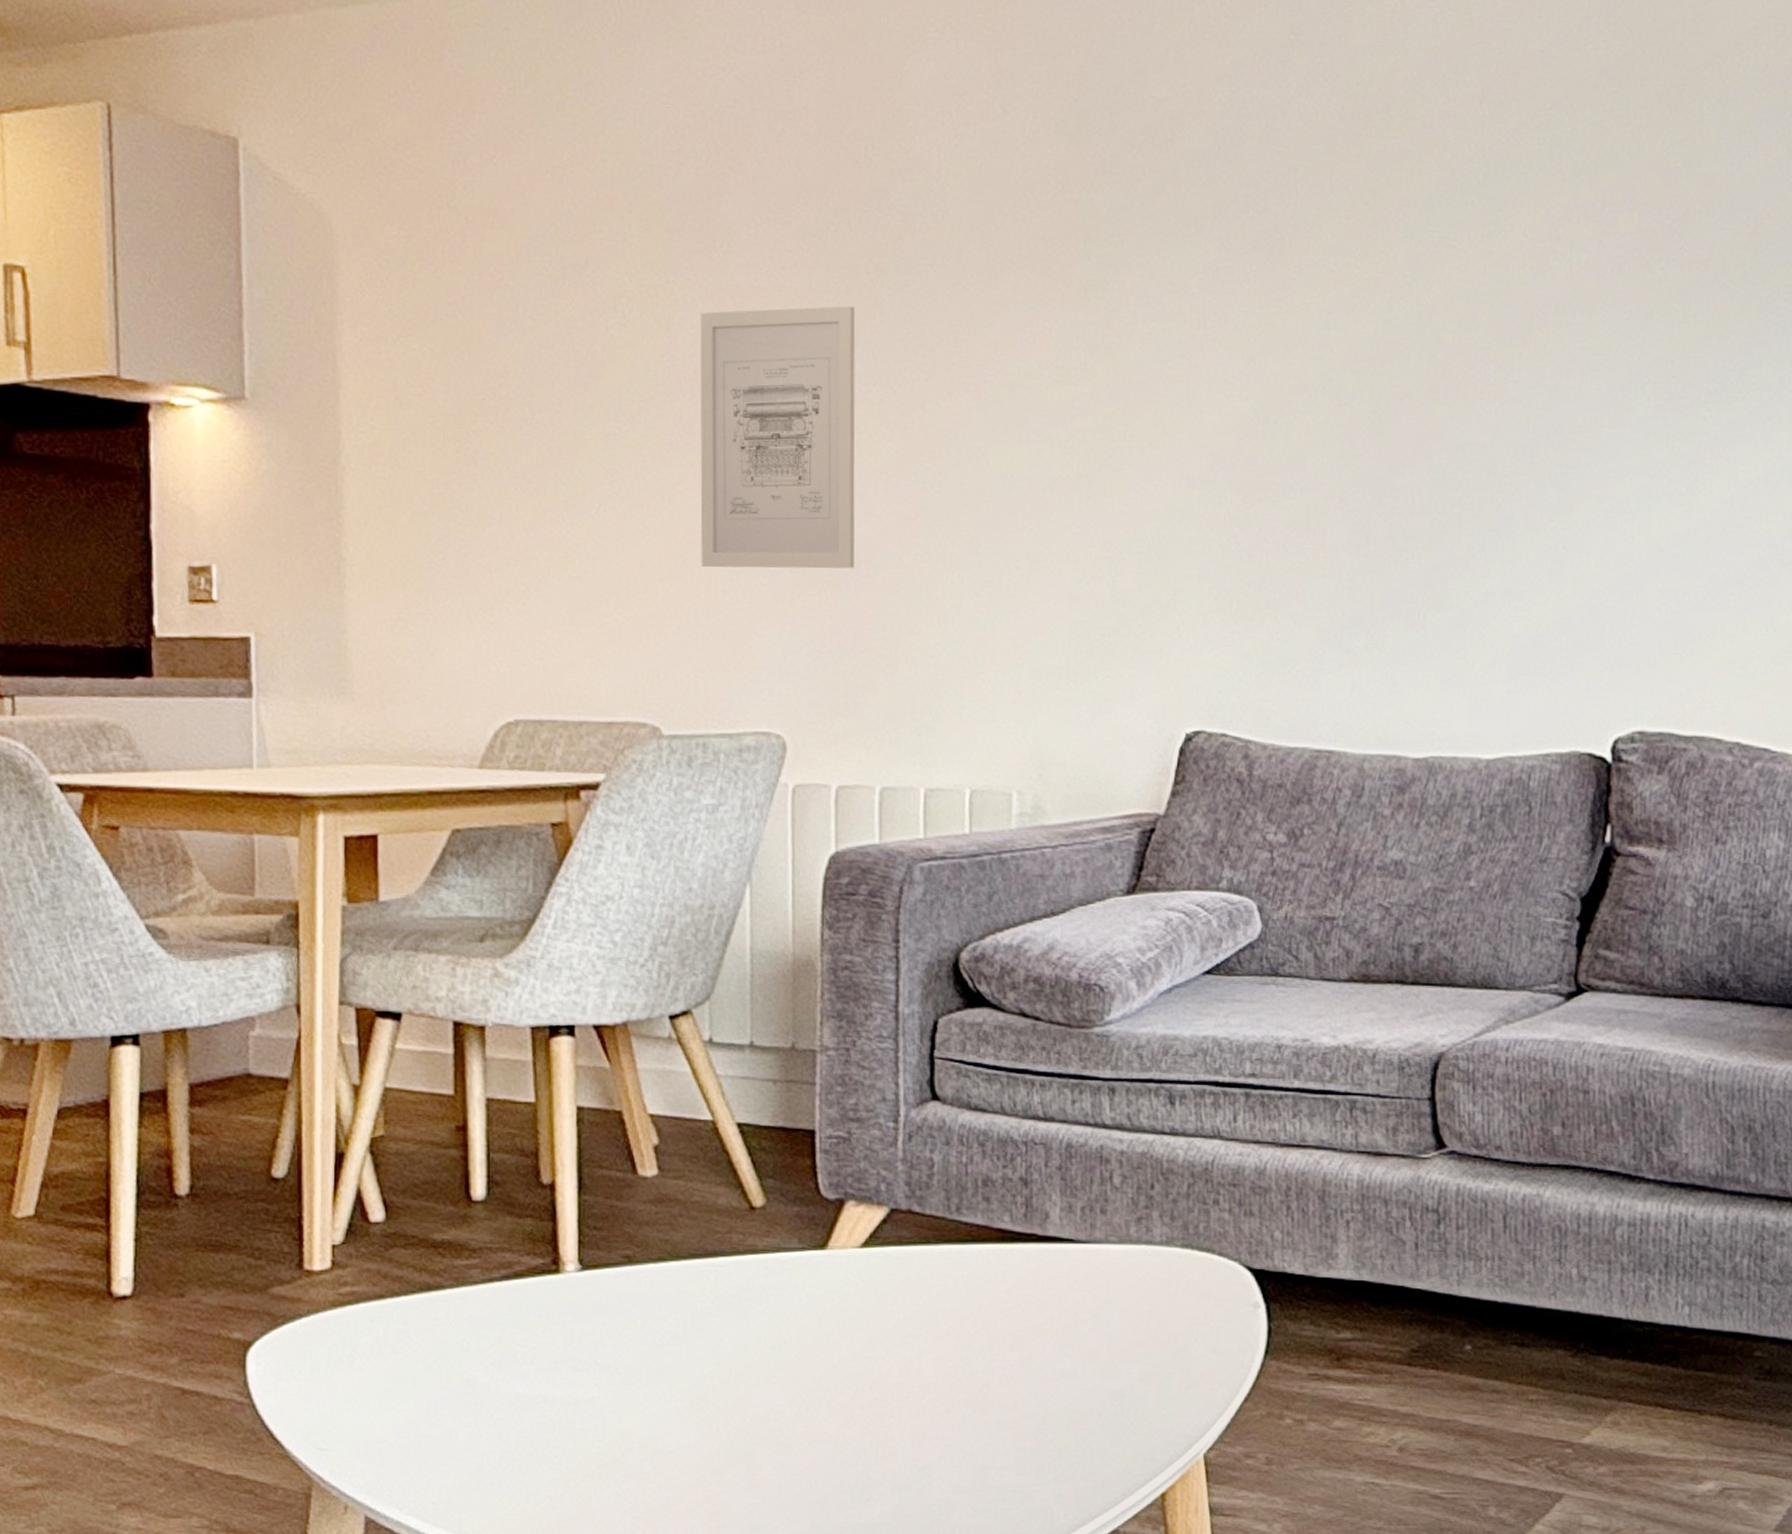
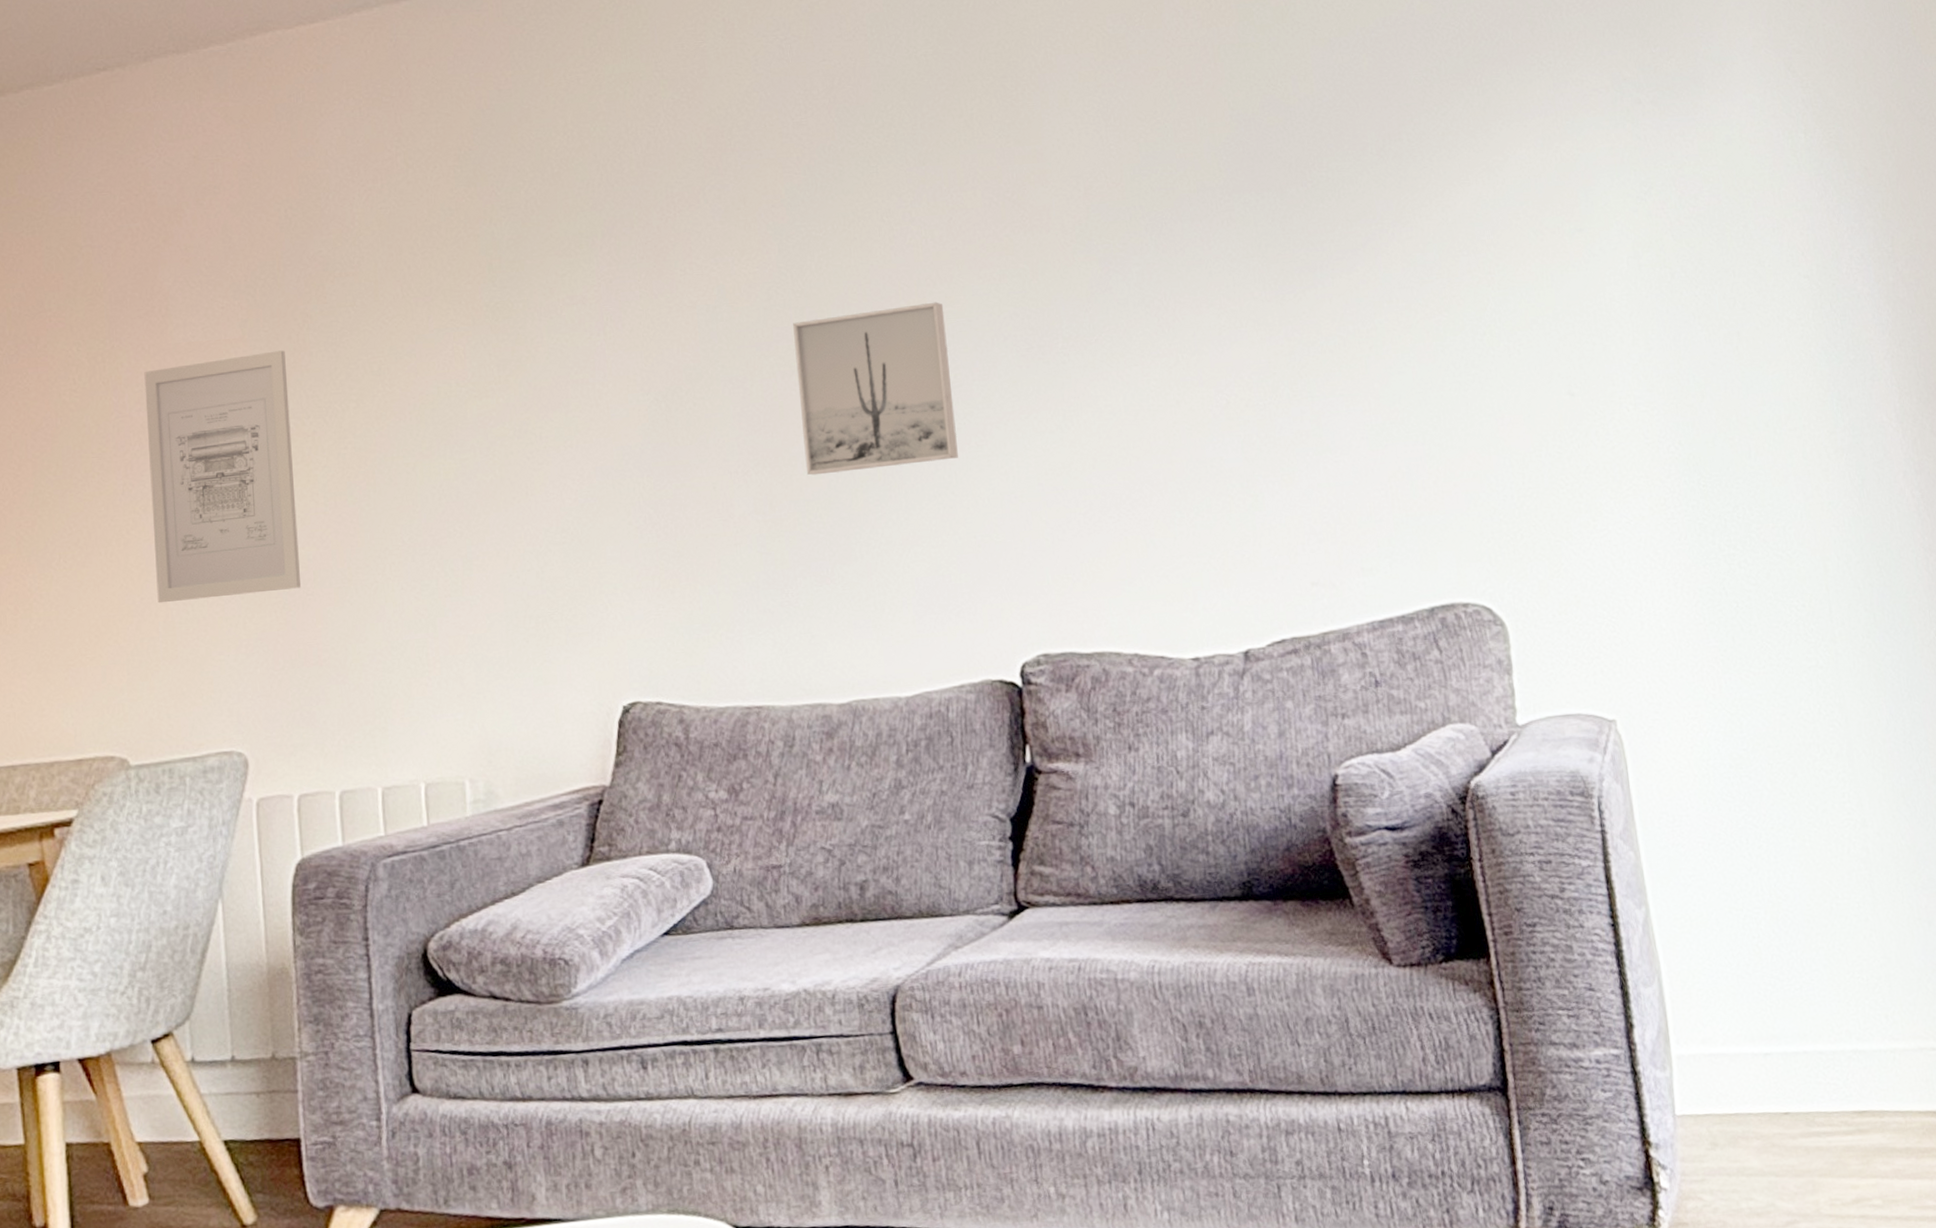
wall art: none [1408,334,1581,512] -> present [793,302,958,476]

